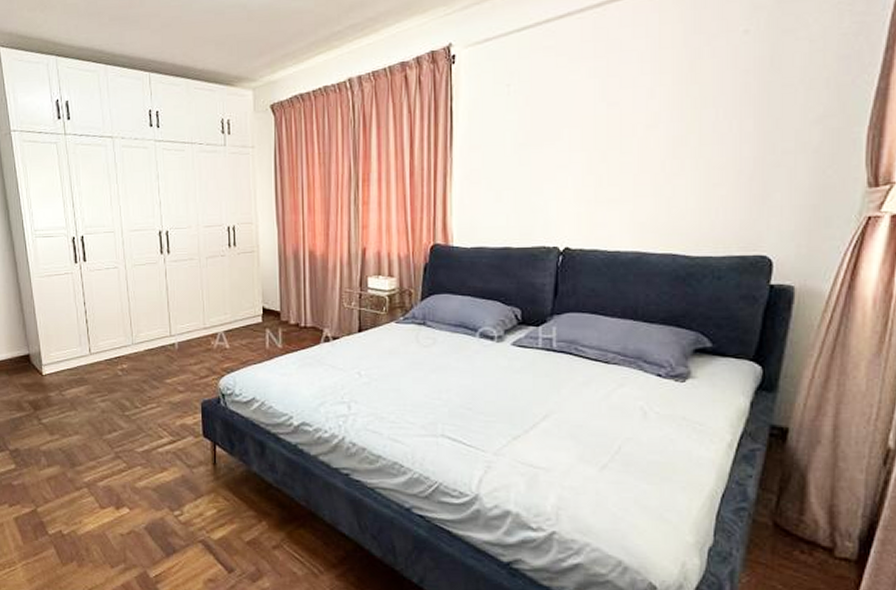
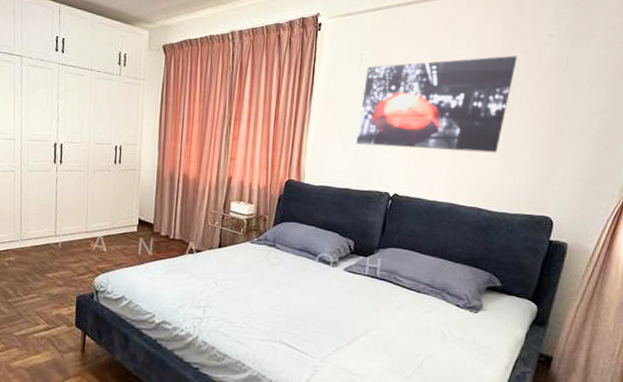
wall art: none [511,62,705,193] -> present [355,55,517,153]

